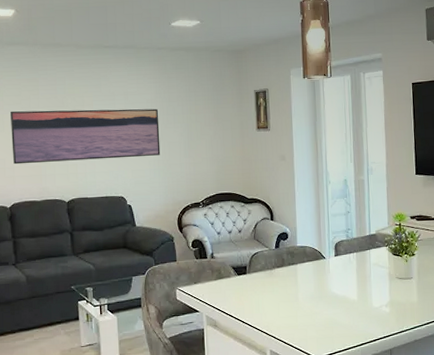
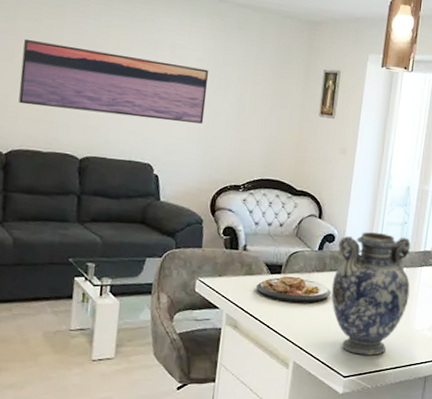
plate: none [227,274,294,298] -> present [255,275,332,303]
vase: none [292,225,363,337] -> present [331,232,411,356]

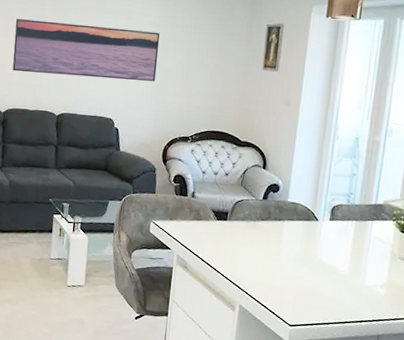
plate: present [255,275,332,303] -> none [203,222,277,250]
vase: present [331,232,411,356] -> none [276,183,361,308]

